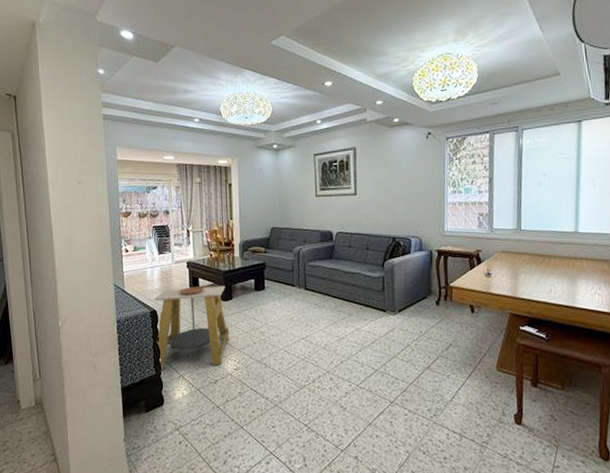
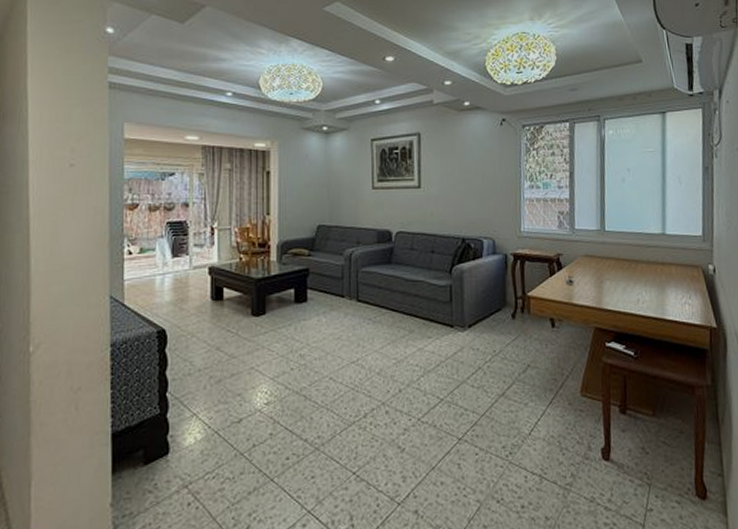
side table: present [154,286,230,372] -> none [163,297,261,410]

